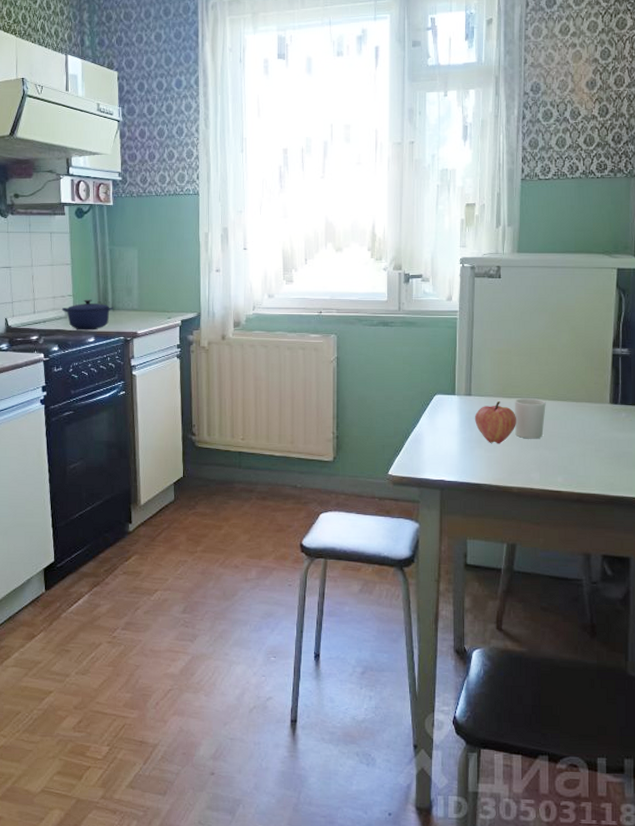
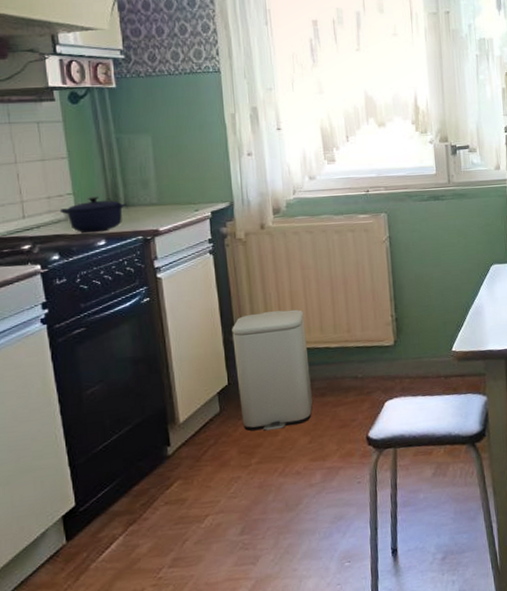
pedal bin: none [190,416,255,524] -> present [232,309,313,432]

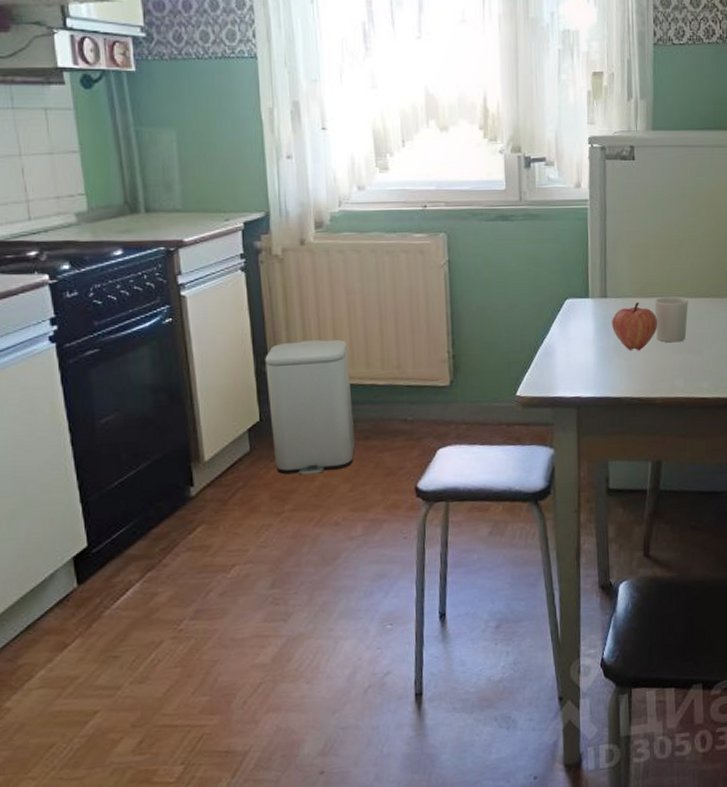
cooking pot: present [59,196,127,233] -> none [70,198,147,240]

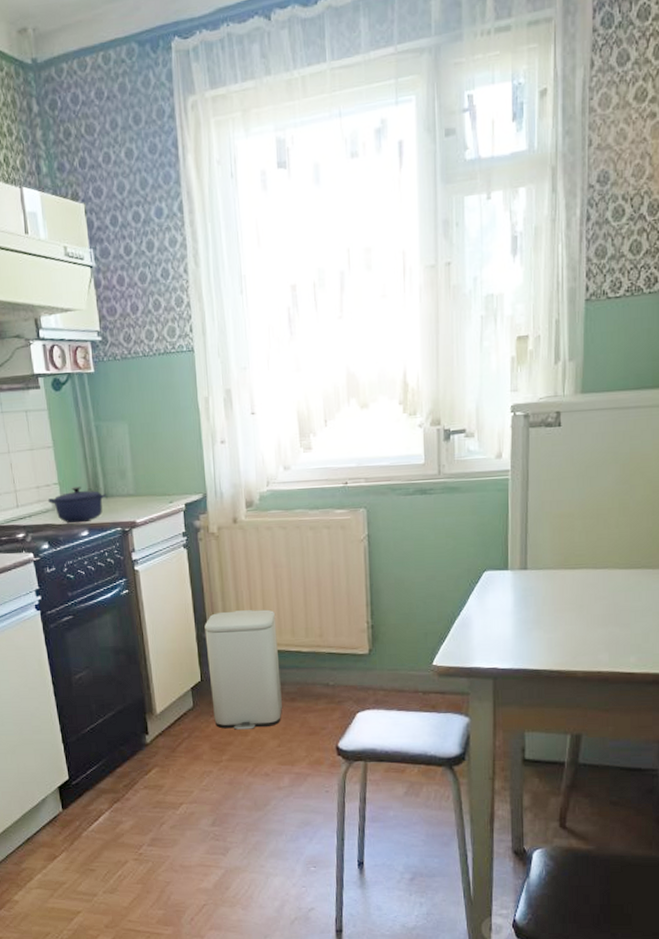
cooking pot: none [70,198,147,240] -> present [47,486,106,523]
fruit: present [611,301,658,351] -> none [531,573,582,624]
mug: present [654,296,689,343] -> none [578,568,616,616]

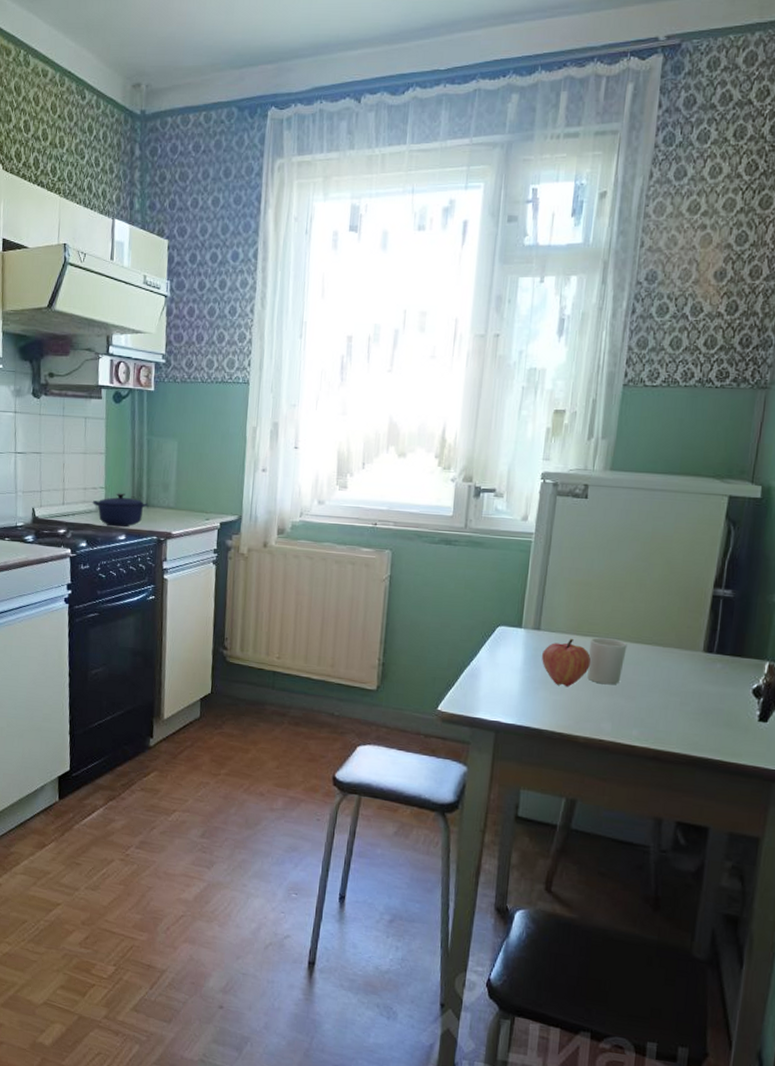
pedal bin: present [204,609,283,731] -> none [218,629,292,748]
fruit: none [531,573,582,624] -> present [541,638,592,687]
mug: none [578,568,616,616] -> present [587,637,627,685]

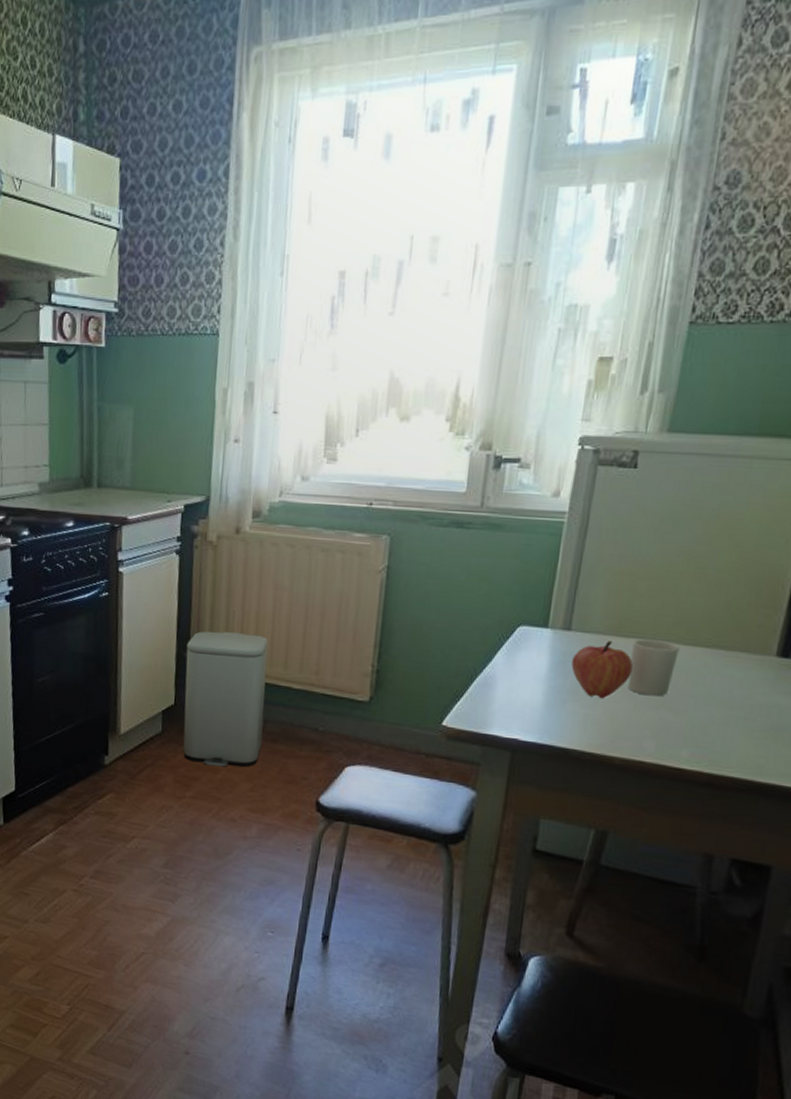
cooking pot: present [92,493,148,527] -> none [34,471,99,511]
pedal bin: none [218,629,292,748] -> present [183,630,269,767]

